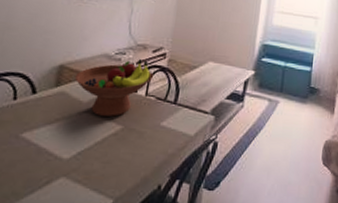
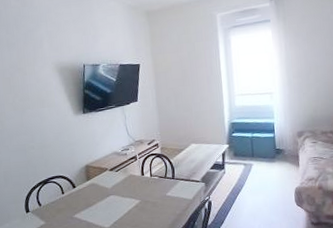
fruit bowl: present [74,59,153,117] -> none [98,151,153,196]

